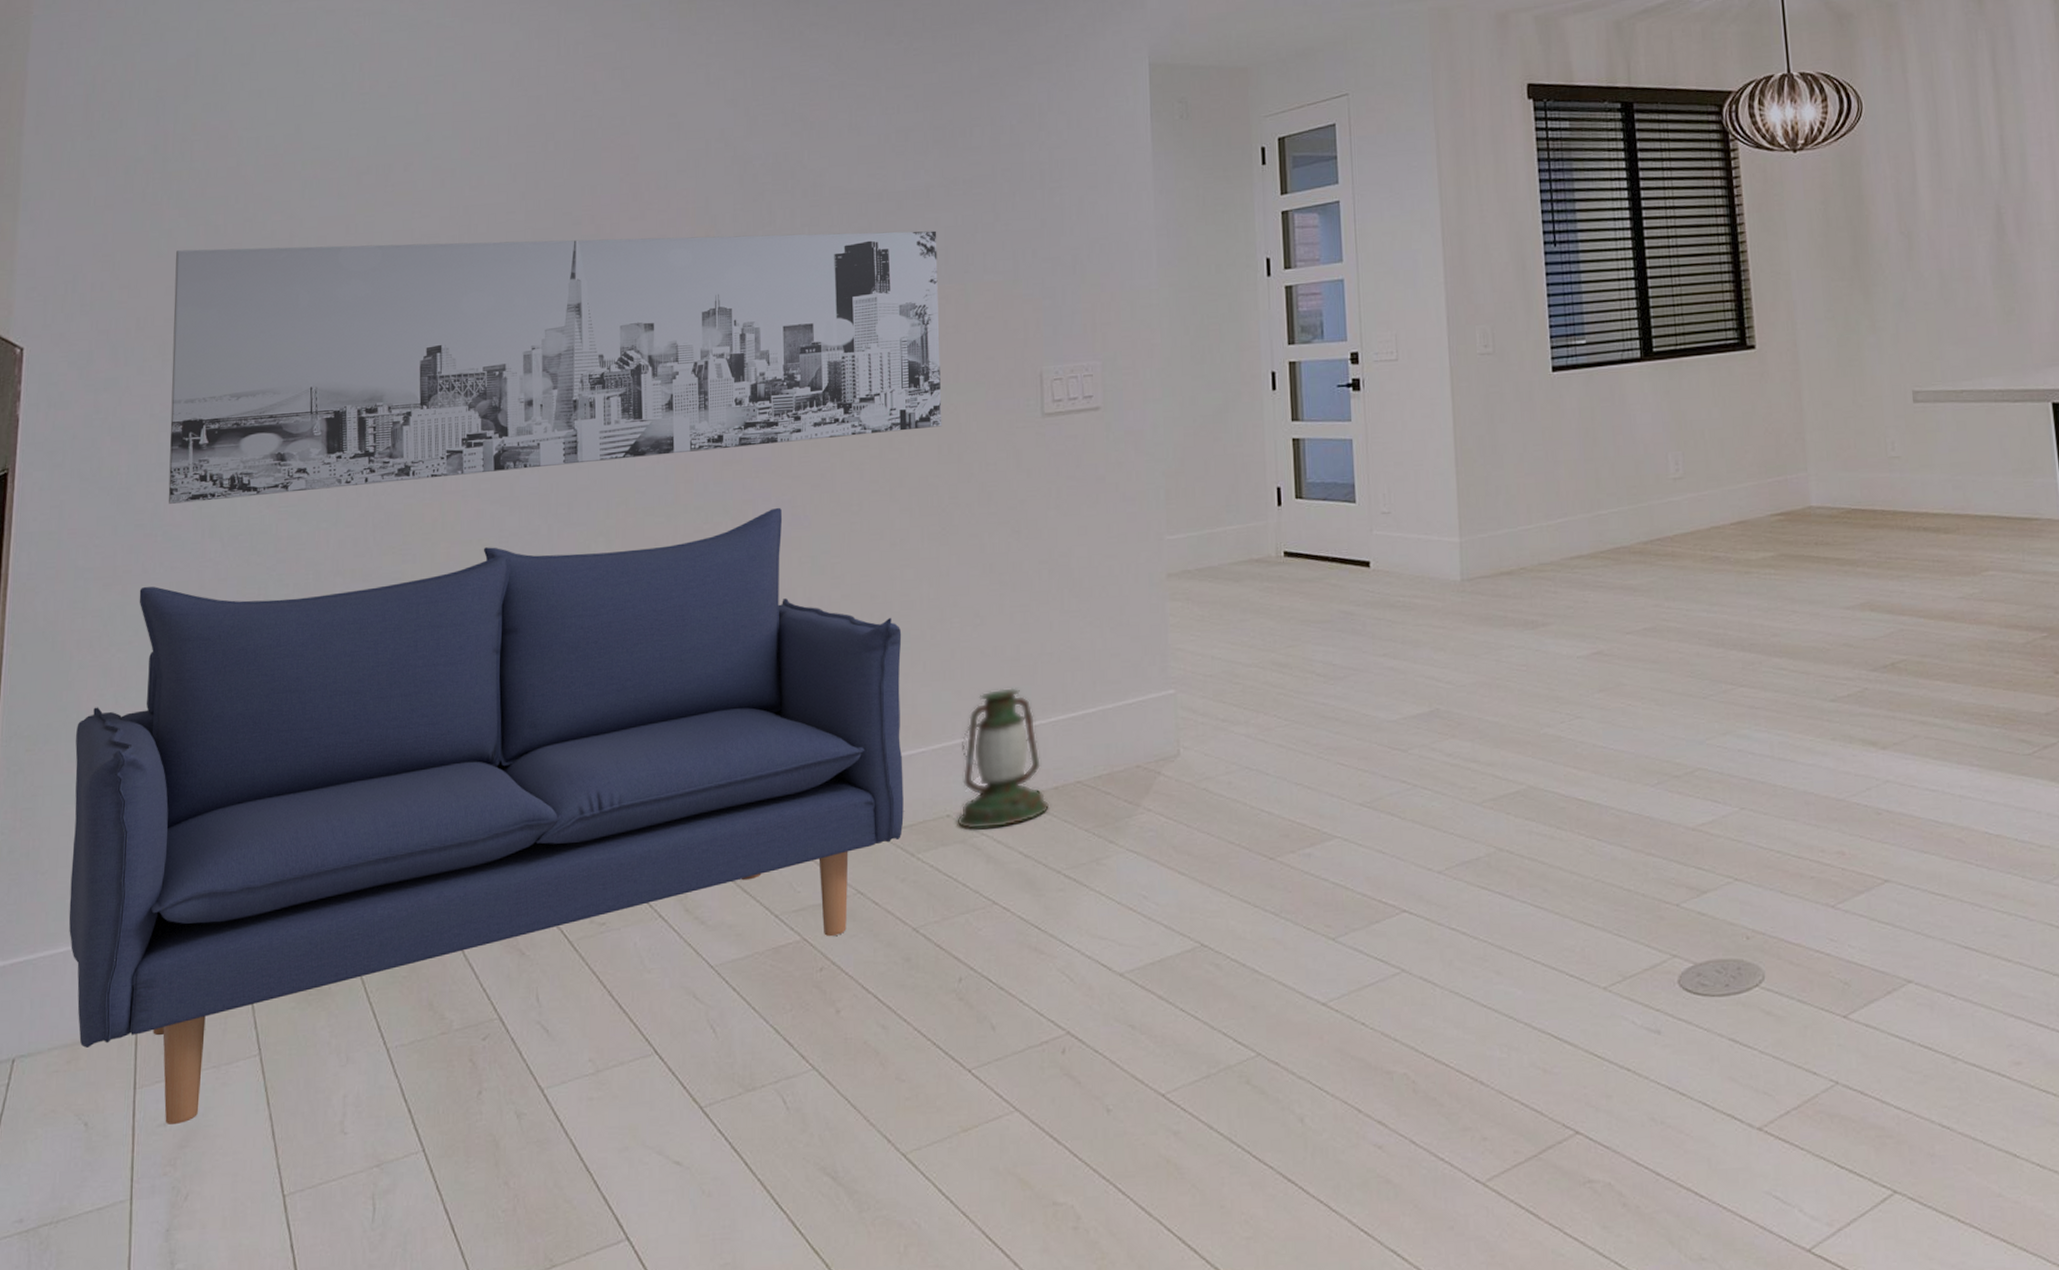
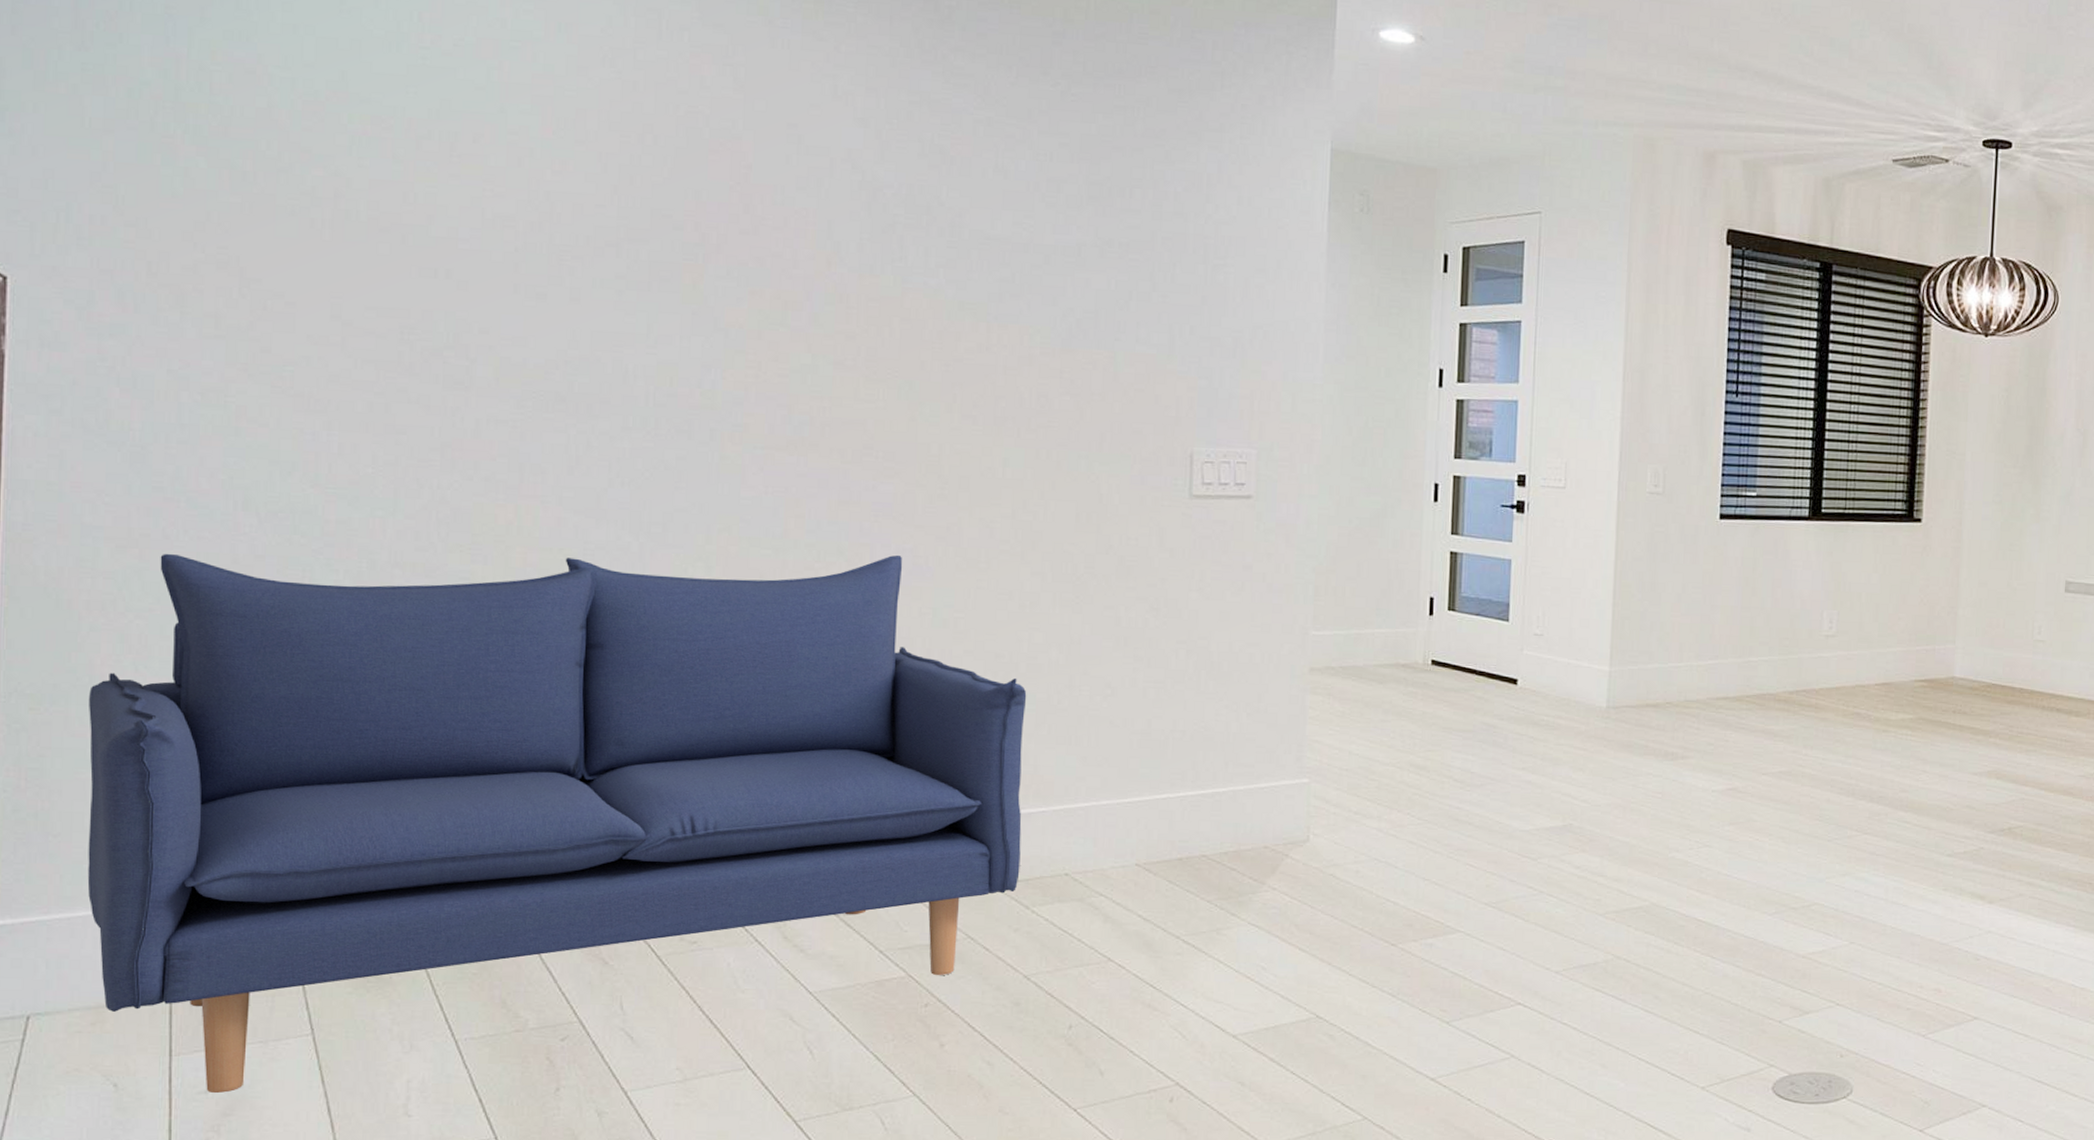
wall art: present [168,230,942,504] -> none [192,193,1087,495]
lantern: present [957,688,1050,830] -> none [1075,759,1173,891]

